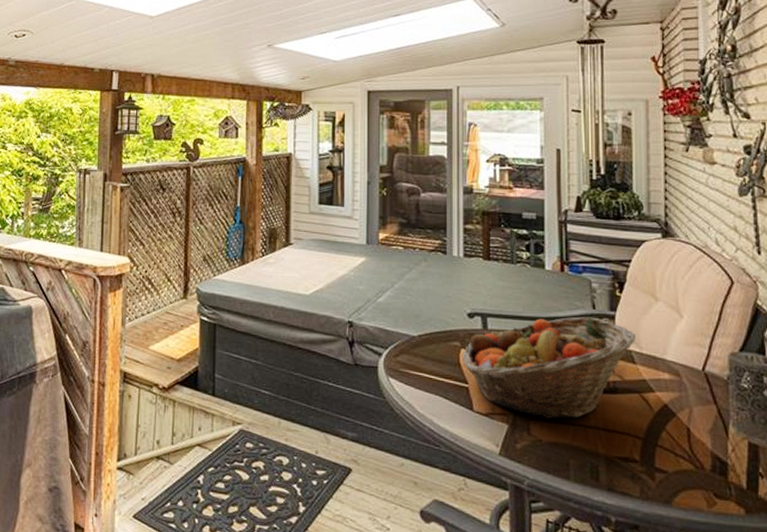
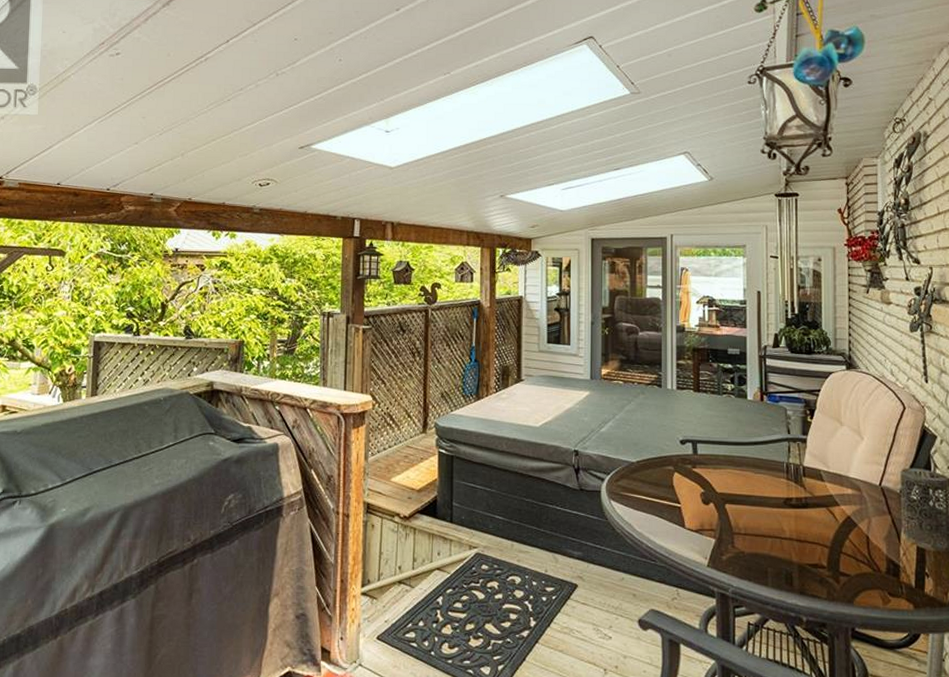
fruit basket: present [462,316,636,419] -> none [675,441,824,533]

